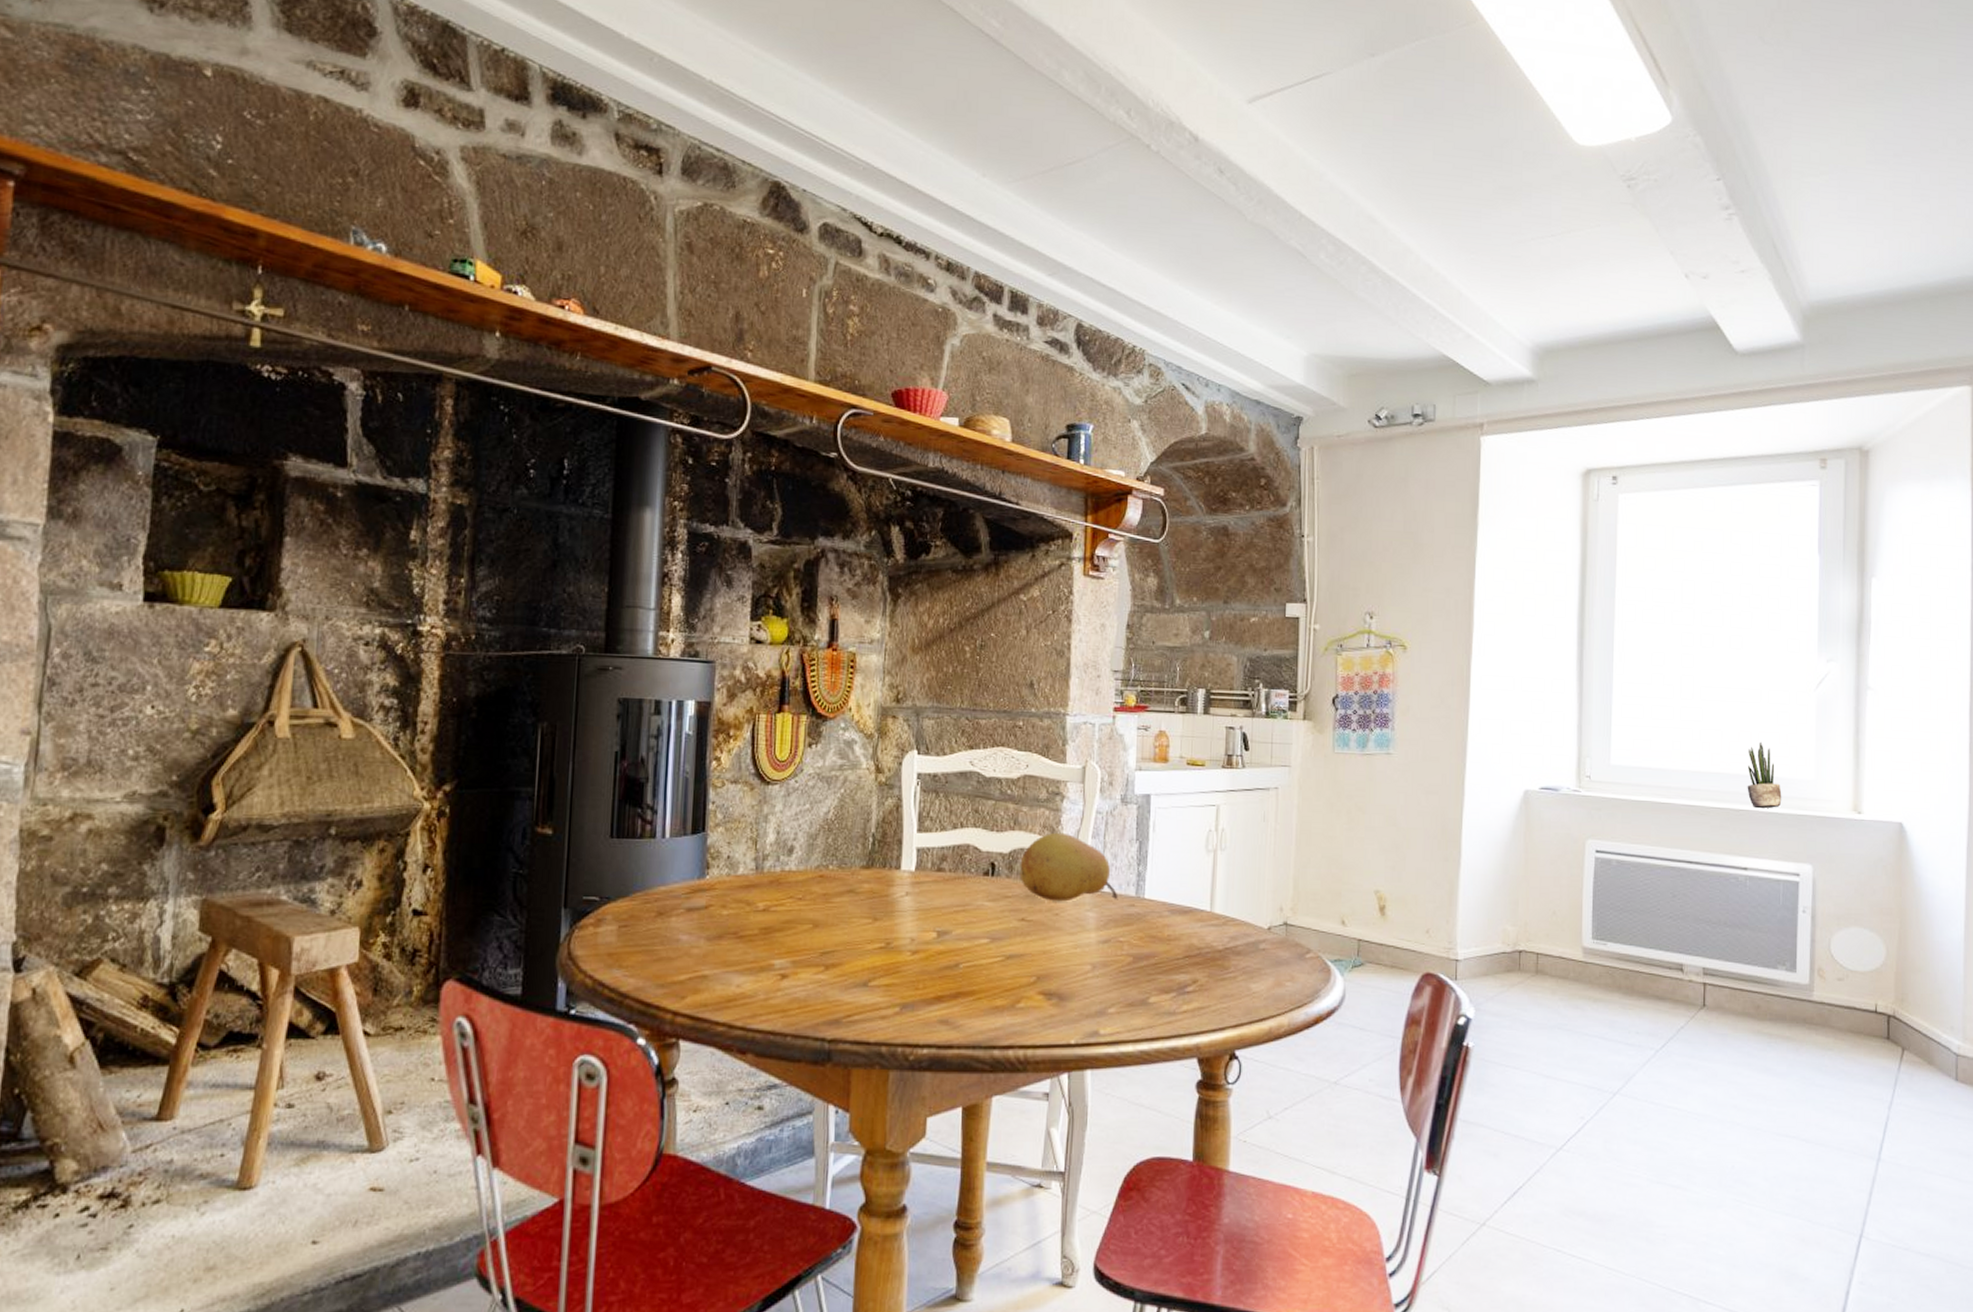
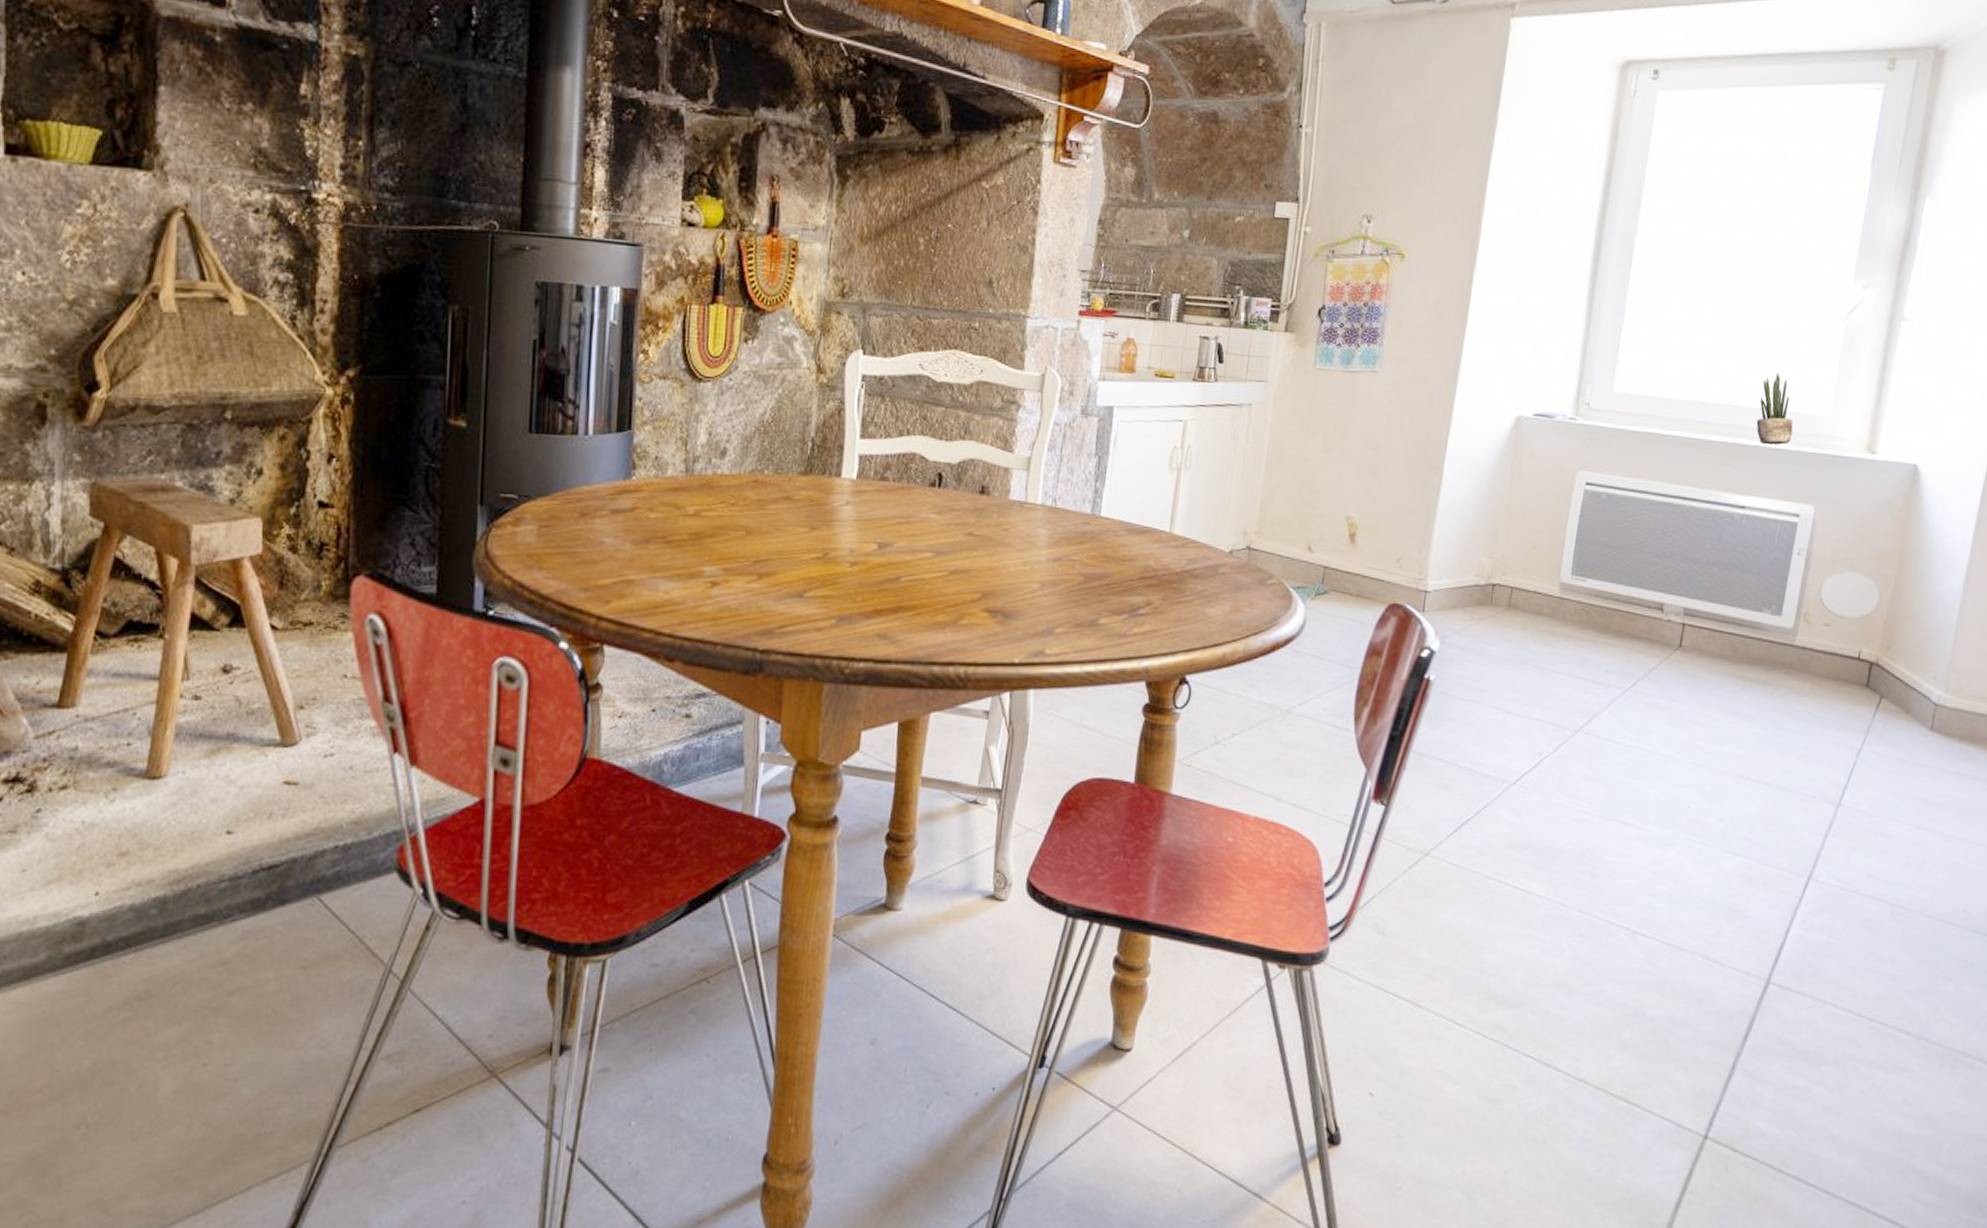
fruit: present [1019,832,1117,902] -> none [968,443,1072,517]

